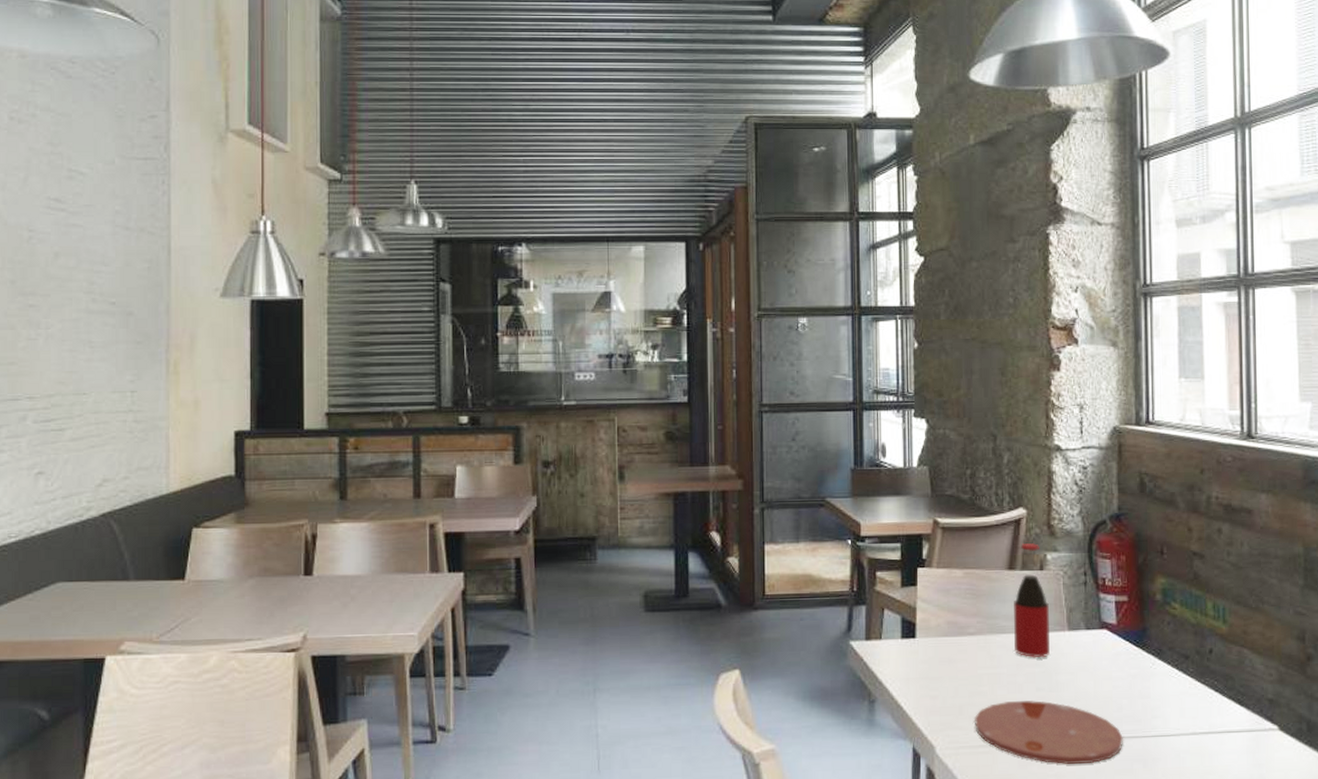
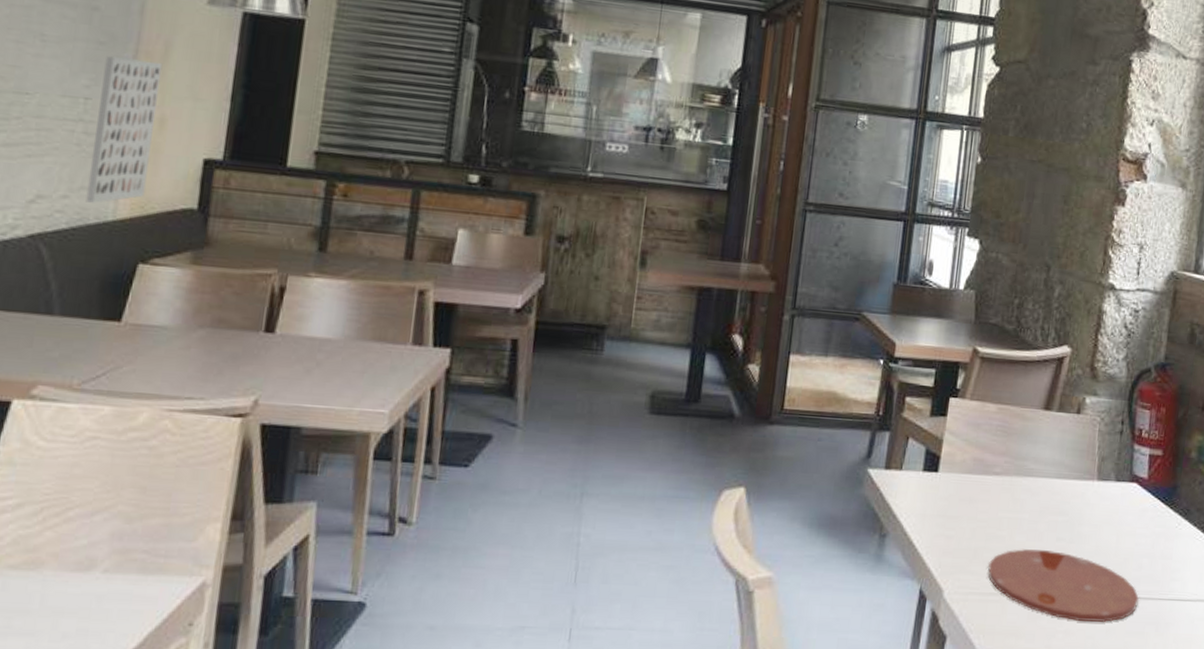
wall art: none [143,353,191,481] -> present [85,56,163,203]
bottle: present [1014,543,1050,658] -> none [1040,384,1081,507]

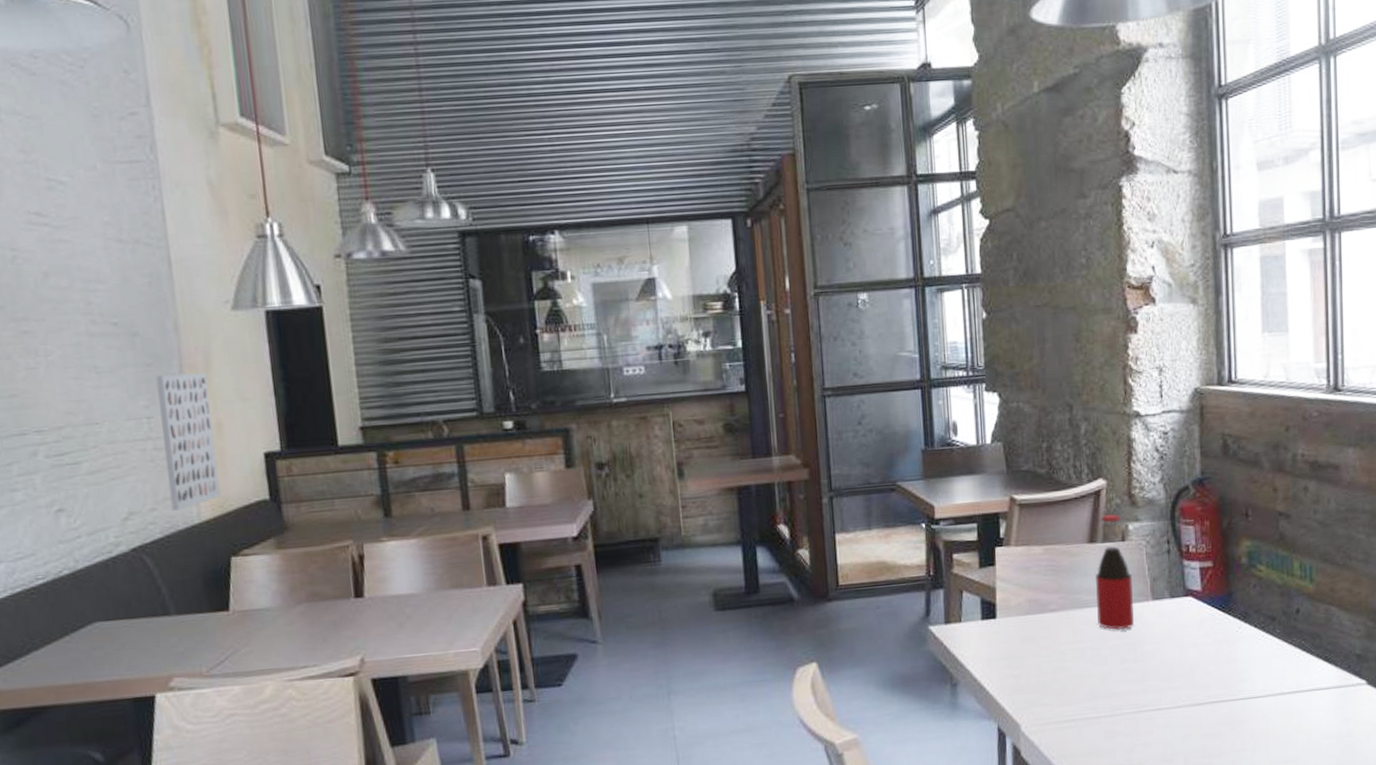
plate: present [987,549,1140,622] -> none [1058,672,1211,733]
bottle: none [1040,384,1081,507] -> present [1096,514,1134,631]

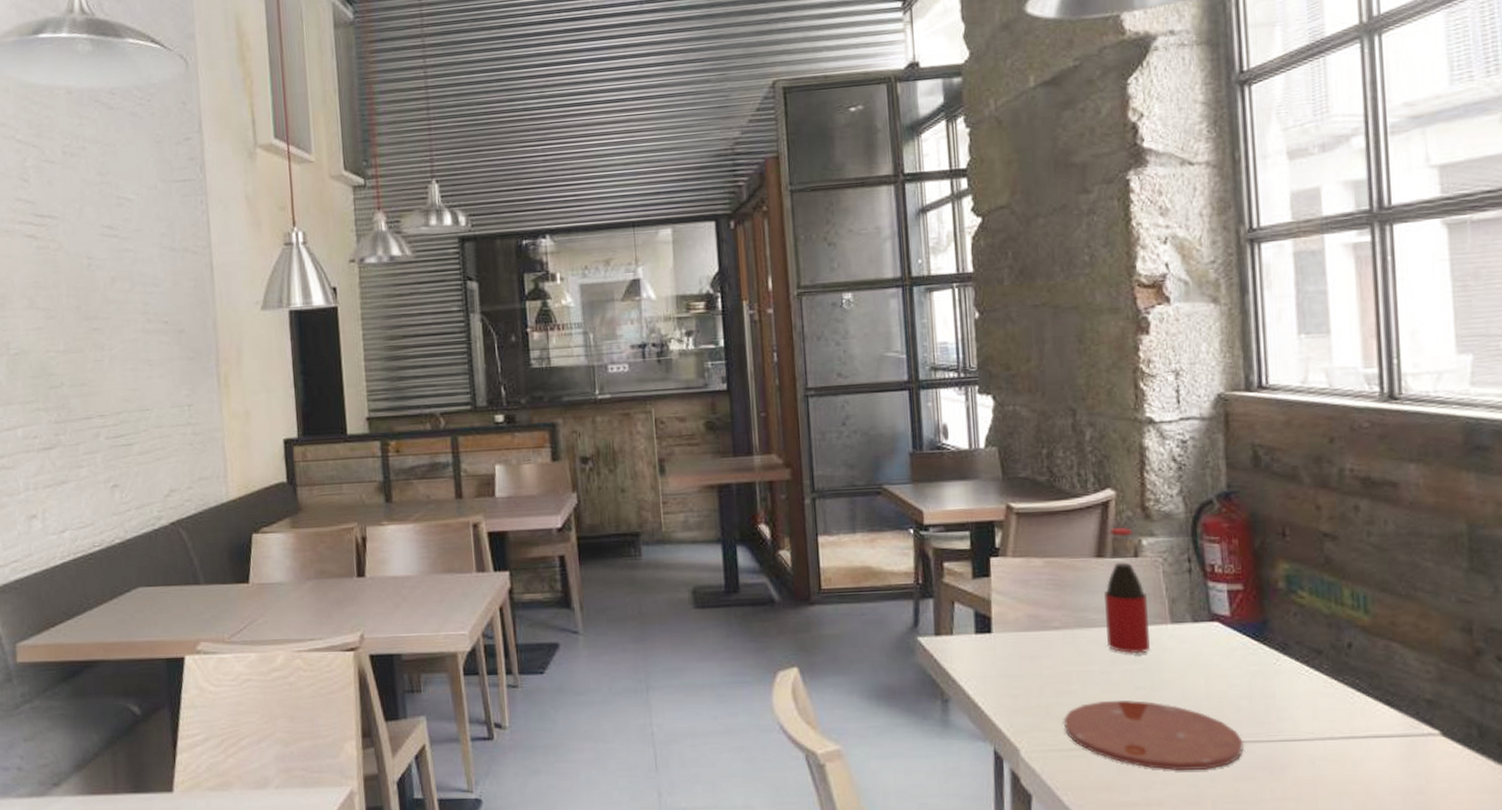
wall art: present [156,372,221,511] -> none [197,365,246,490]
plate: none [1058,672,1211,733] -> present [1063,700,1245,770]

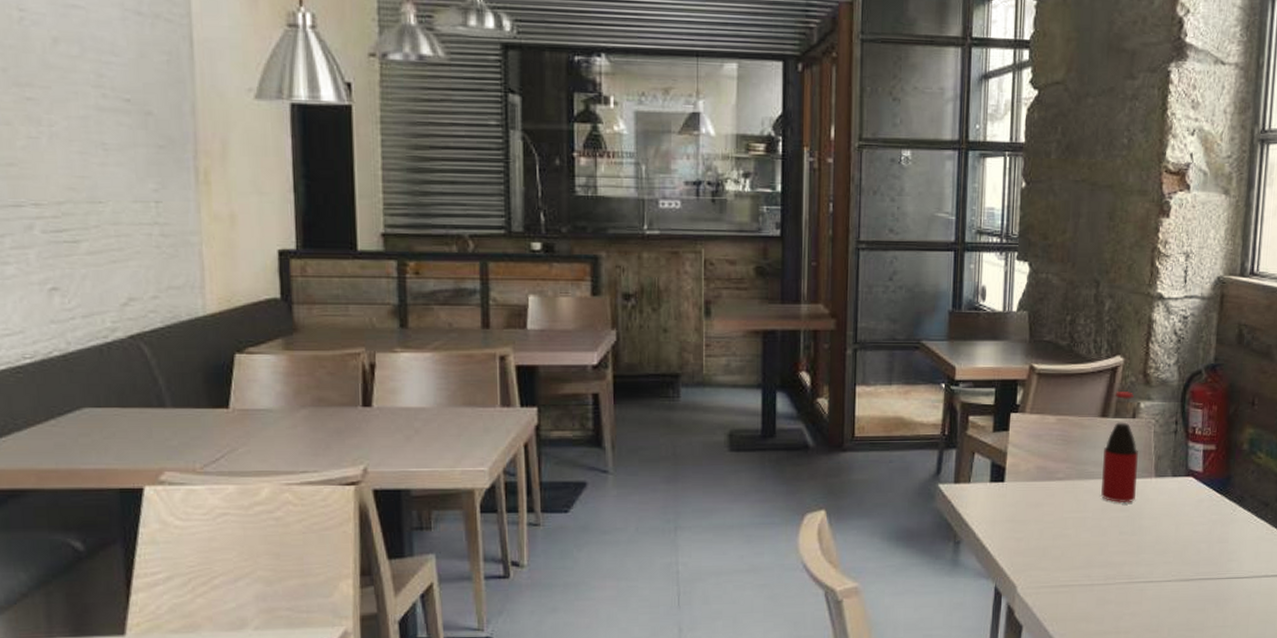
plate: present [1063,700,1245,770] -> none [1056,544,1200,603]

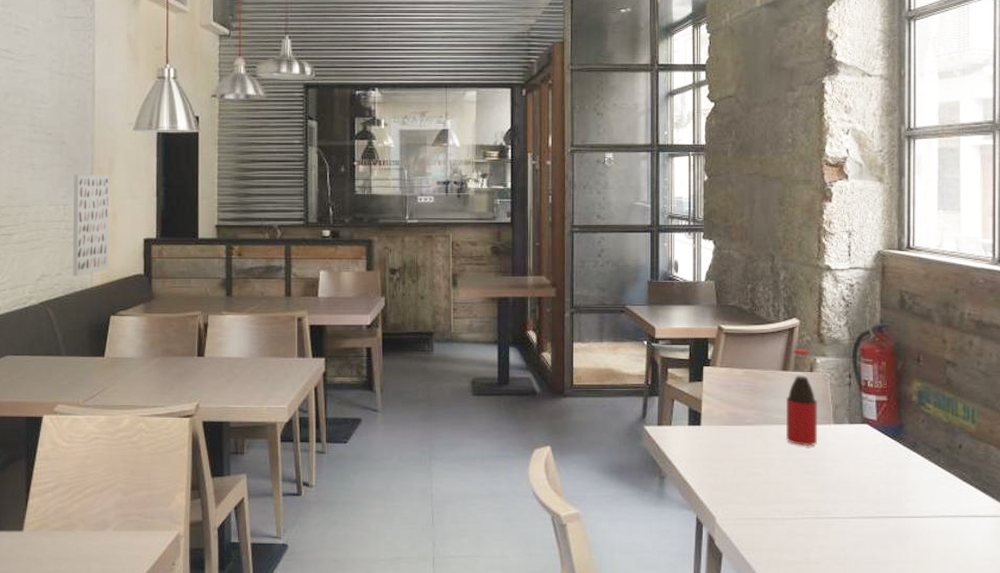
wall art: none [168,159,229,301] -> present [72,174,110,277]

